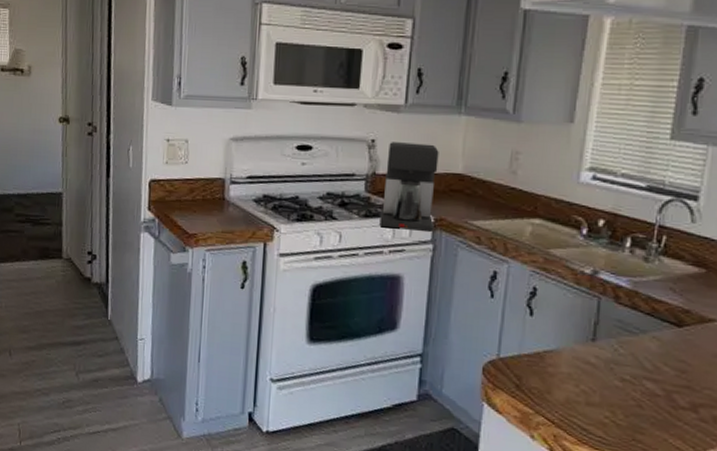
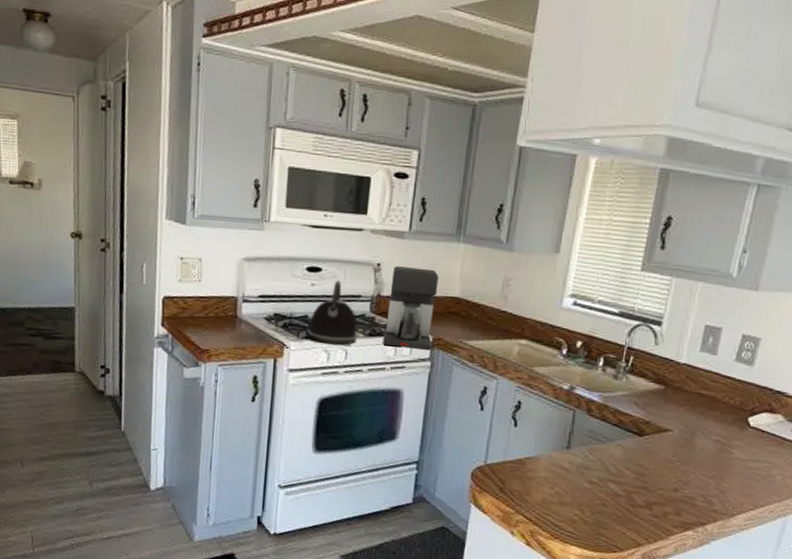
kettle: none [299,158,351,228] -> present [307,280,357,346]

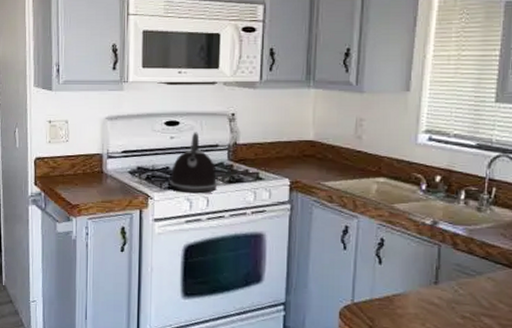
coffee maker: present [383,266,439,351] -> none [242,115,292,194]

